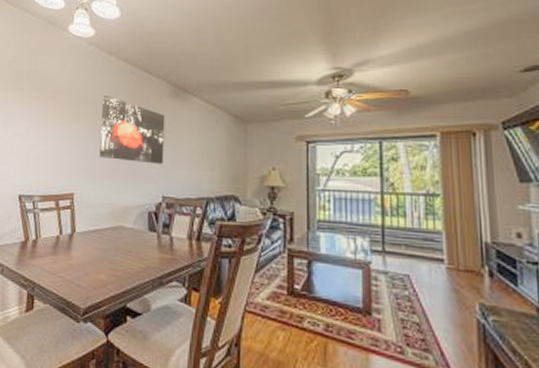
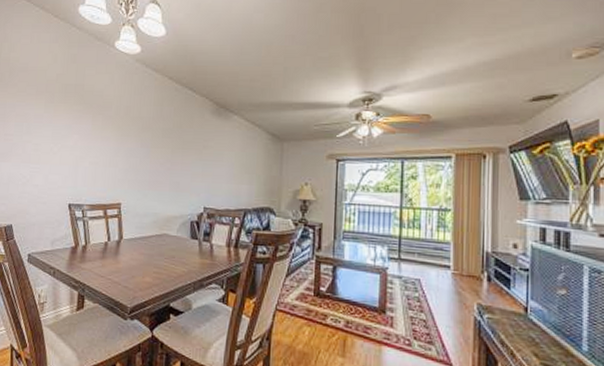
wall art: present [99,94,165,164] -> none [145,110,208,178]

